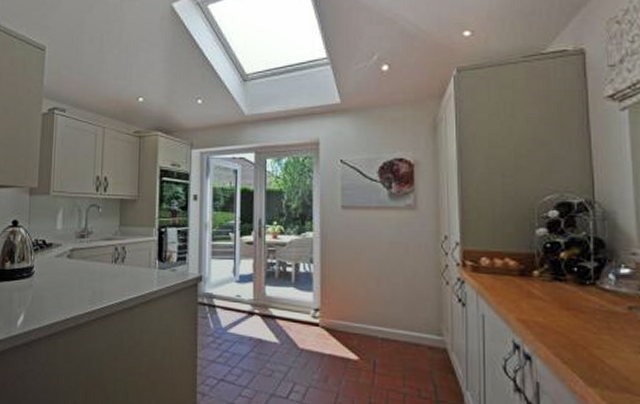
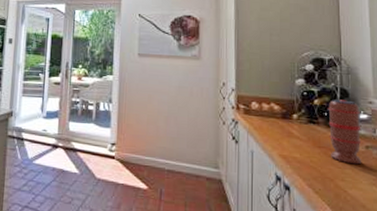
spice grinder: none [578,251,624,329] -> present [328,99,362,165]

